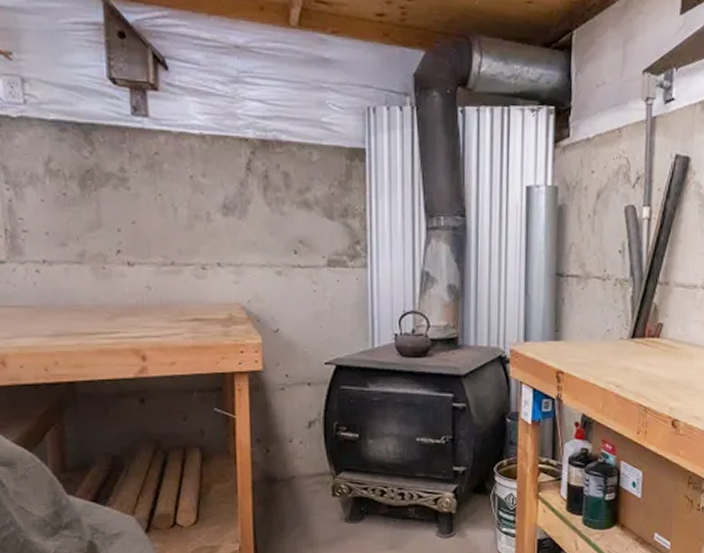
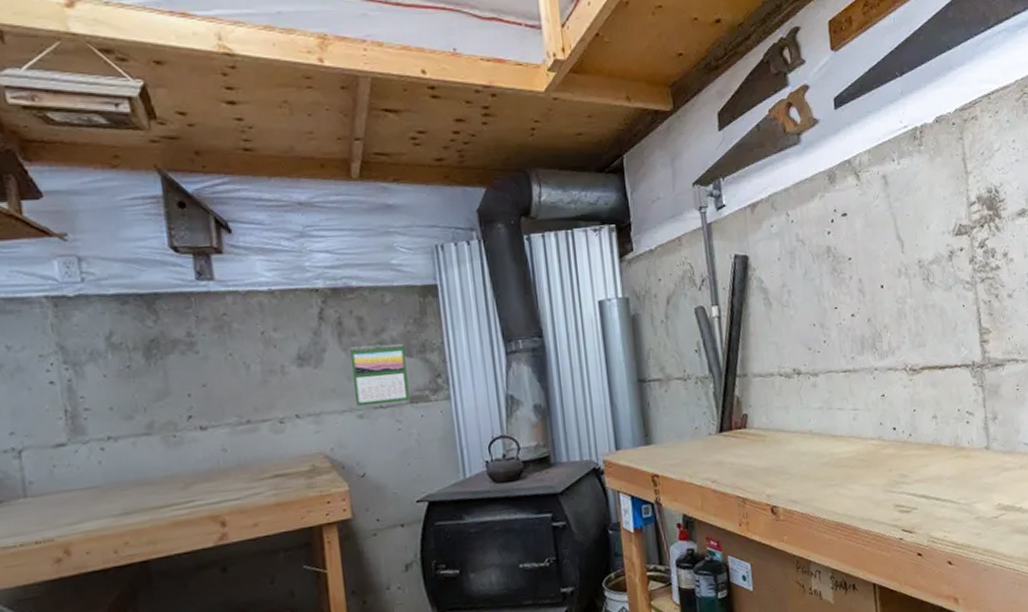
calendar: none [275,202,327,264] -> present [350,344,410,406]

